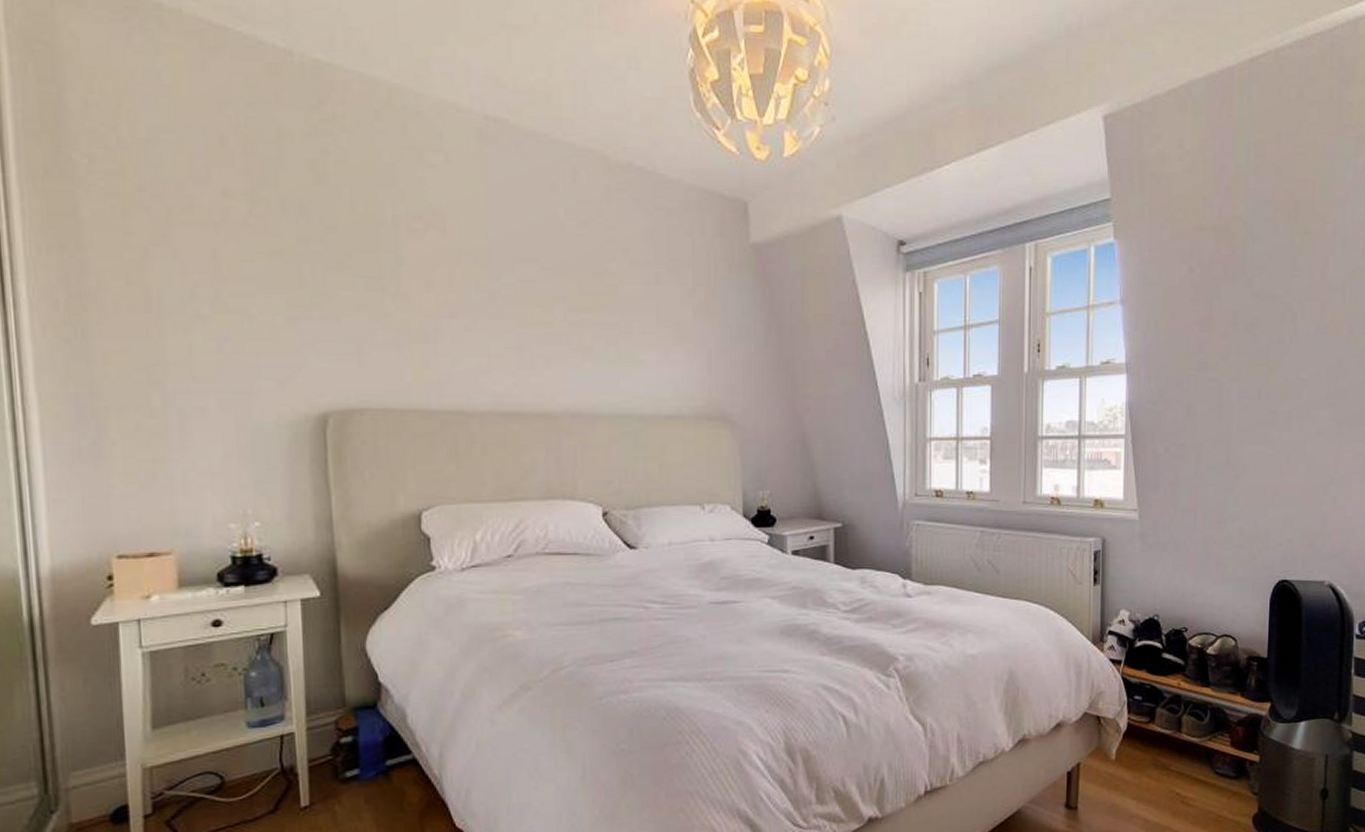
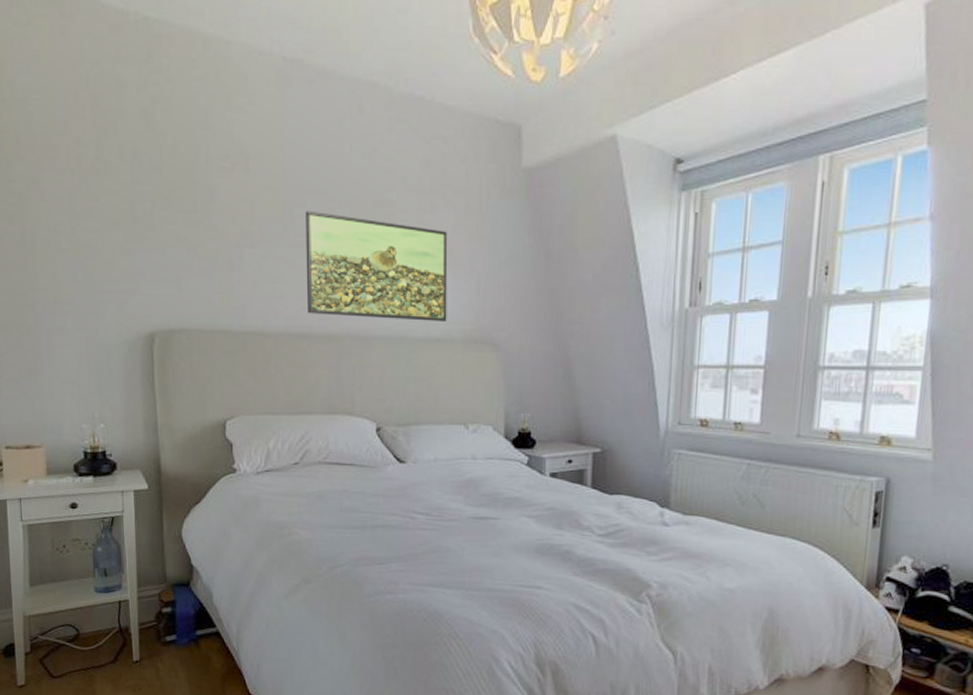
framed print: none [514,279,677,397] -> present [305,210,448,321]

